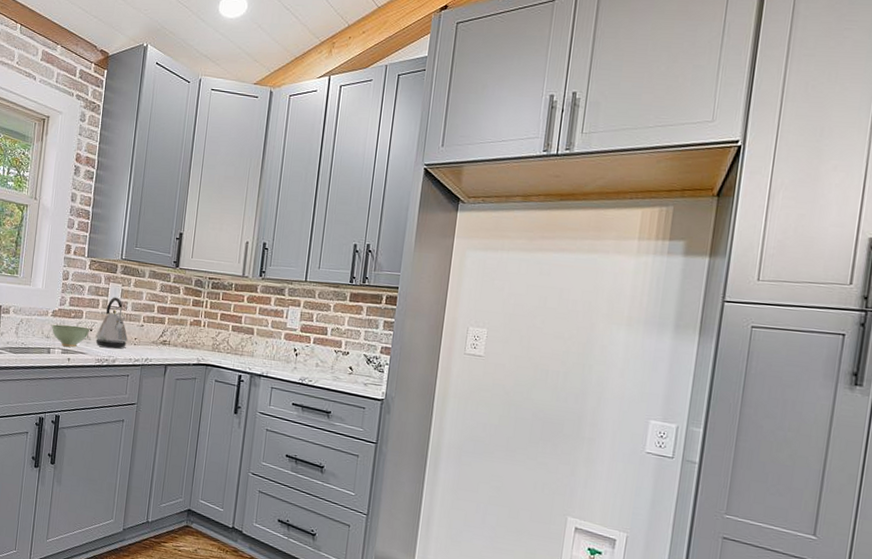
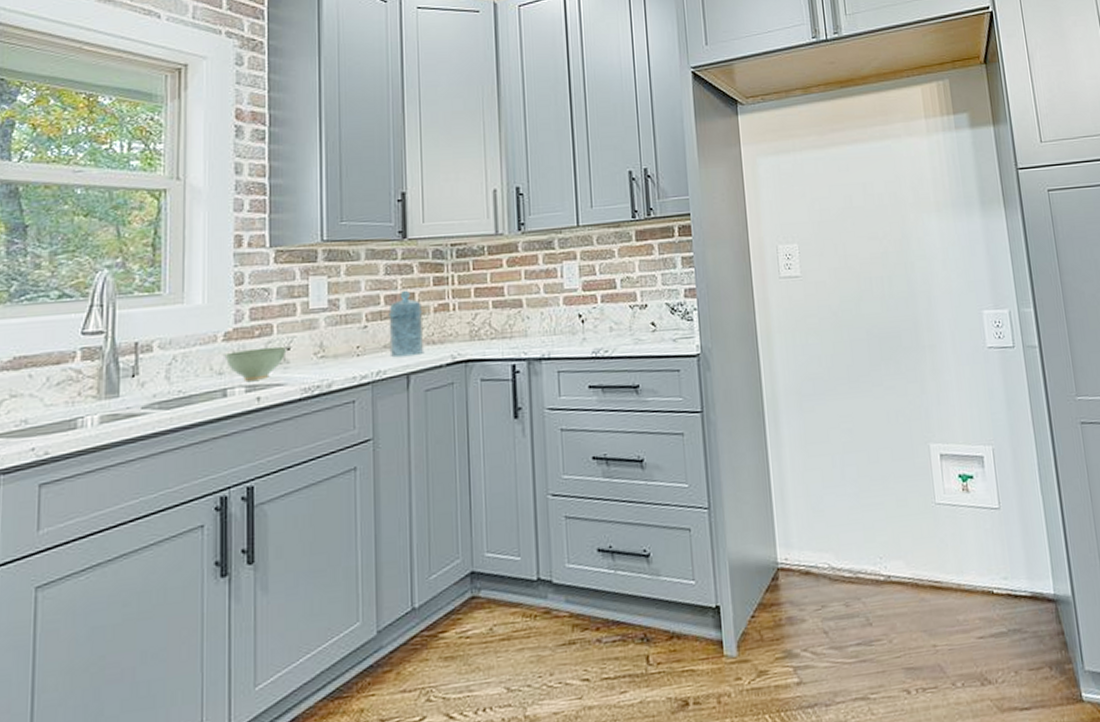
kettle: present [95,297,128,349] -> none [296,294,347,371]
canister: none [155,305,183,354] -> present [388,290,423,358]

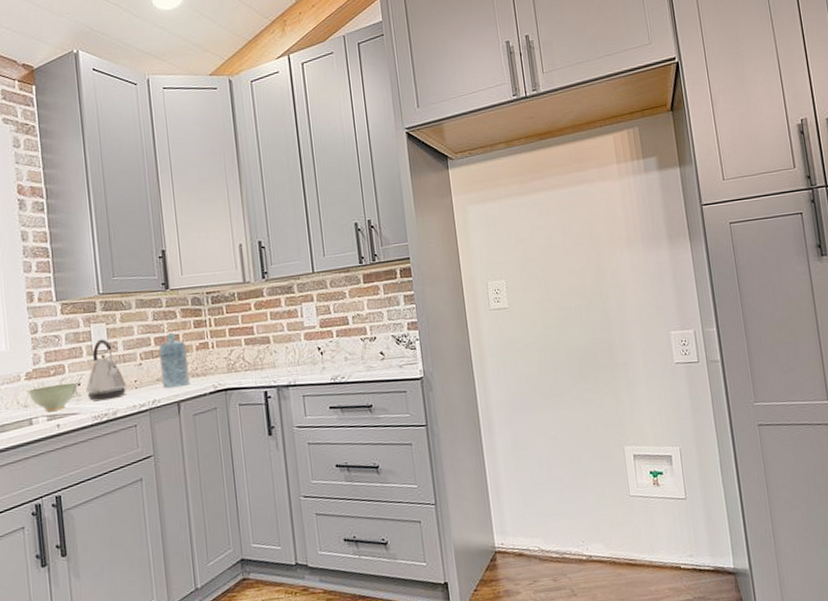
kettle: none [296,294,347,371] -> present [85,339,127,402]

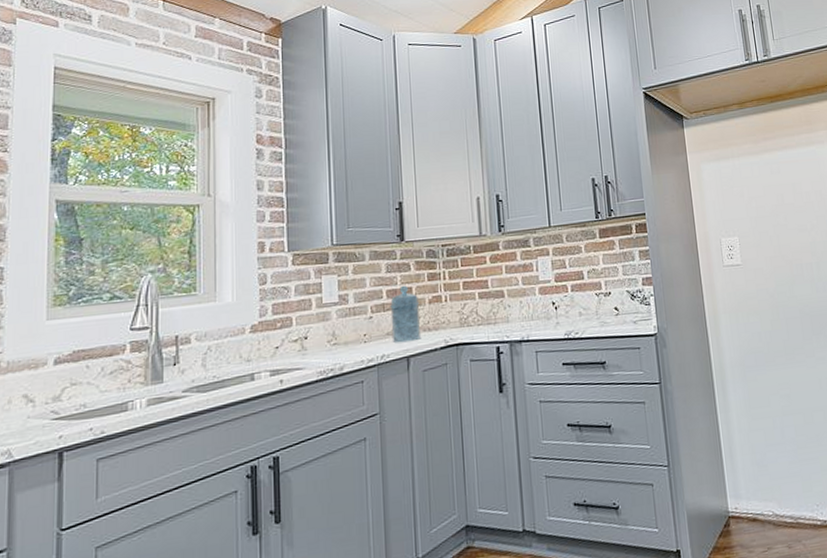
bowl: present [27,382,78,412] -> none [251,336,305,367]
kettle: present [85,339,127,402] -> none [312,291,356,356]

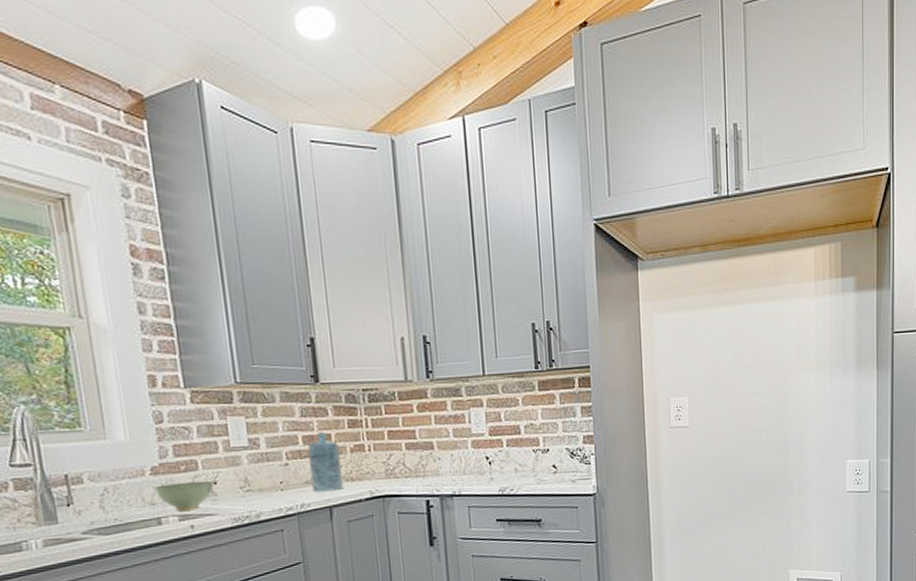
bowl: none [251,336,305,367] -> present [154,480,214,511]

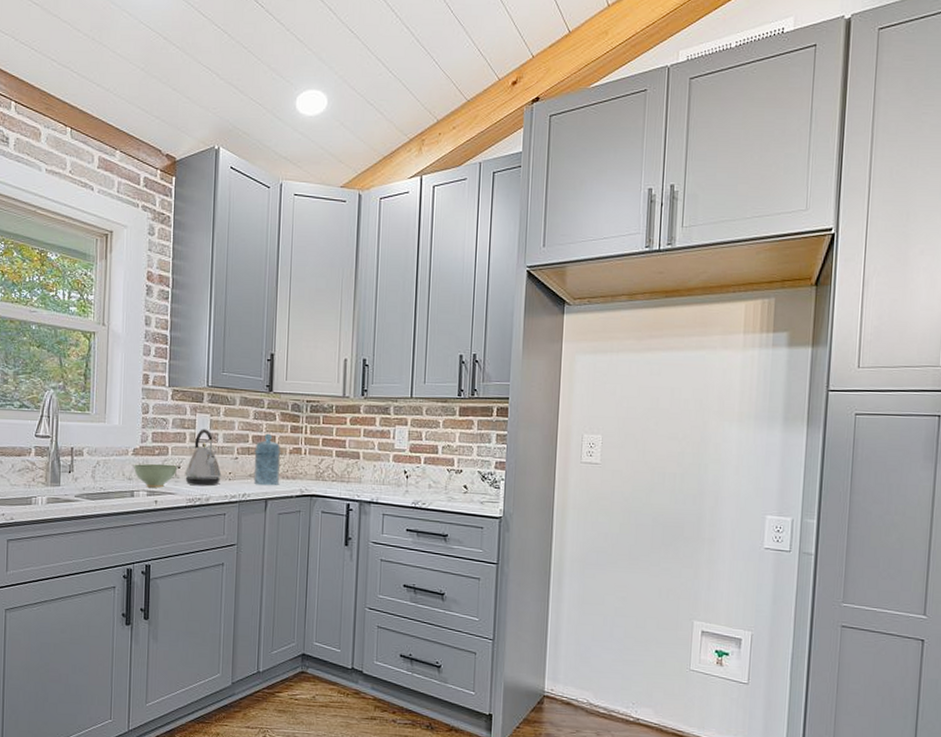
kettle: none [223,434,272,503] -> present [184,429,222,487]

